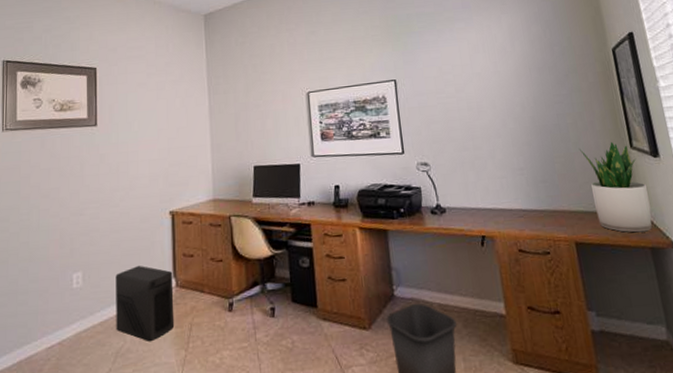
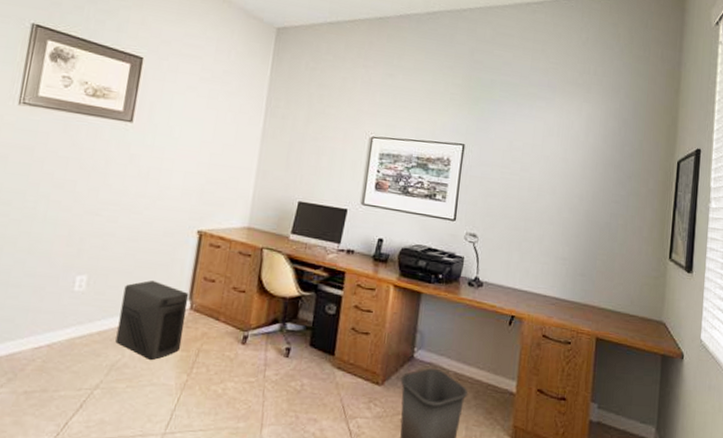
planter: present [578,141,653,233] -> none [622,249,674,340]

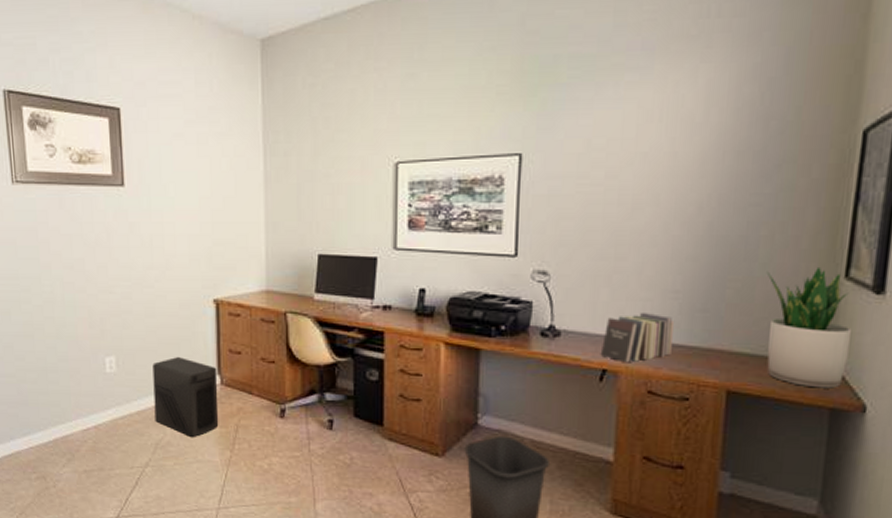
books: none [510,273,563,312] -> present [600,313,675,363]
planter: none [622,249,674,340] -> present [766,266,853,389]

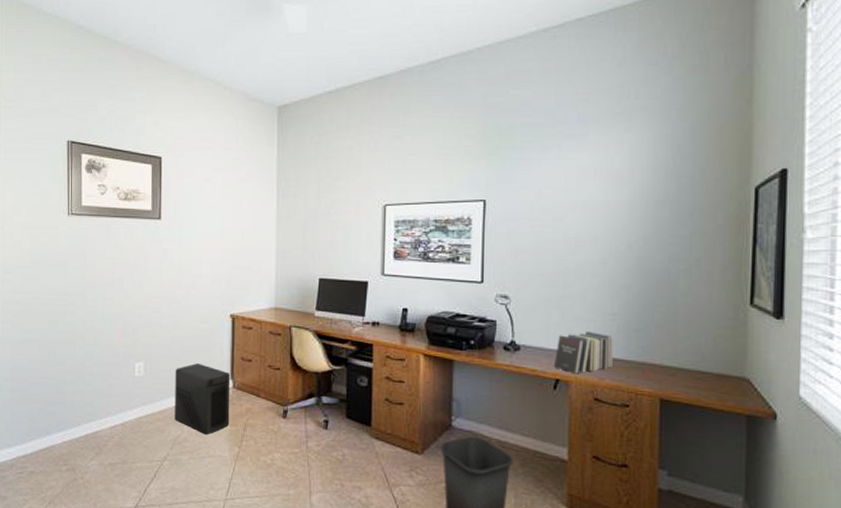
planter: present [766,266,853,389] -> none [686,295,760,398]

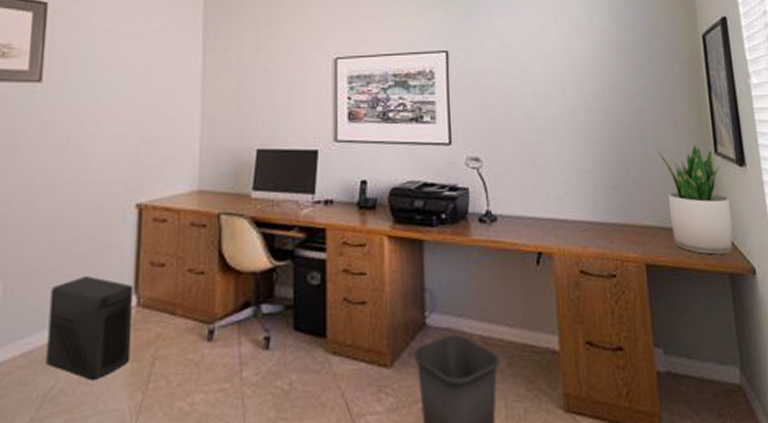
books: present [553,332,614,374] -> none [534,193,595,244]
planter: none [686,295,760,398] -> present [657,144,733,255]

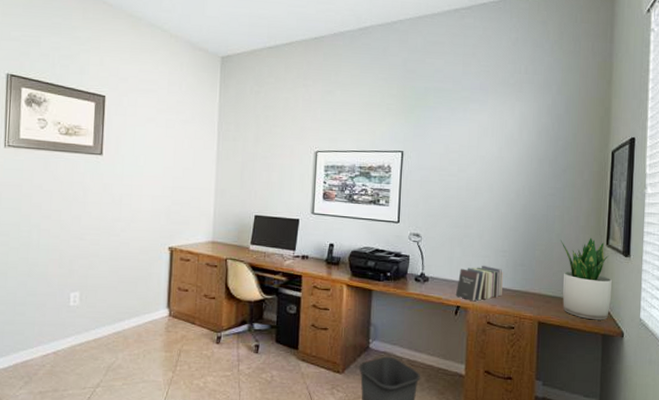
computer tower: present [46,276,134,382] -> none [109,293,167,362]
books: none [534,193,595,244] -> present [455,266,504,302]

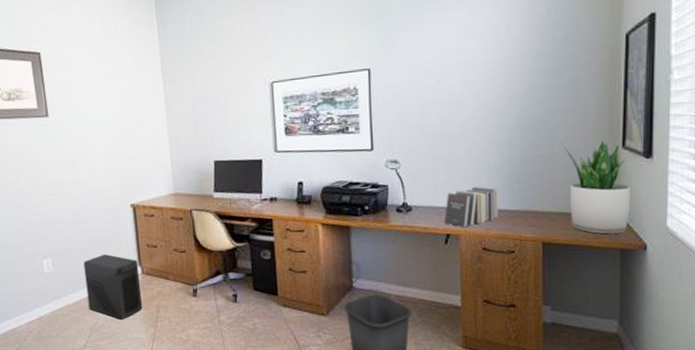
computer tower: none [109,293,167,362] -> present [83,254,143,321]

